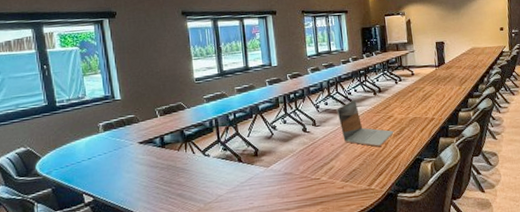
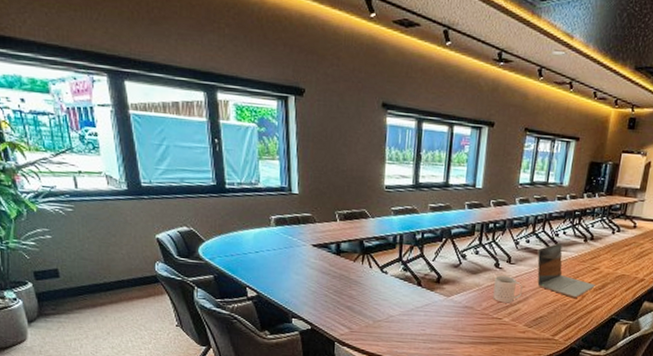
mug: none [305,138,333,164] -> present [493,275,523,304]

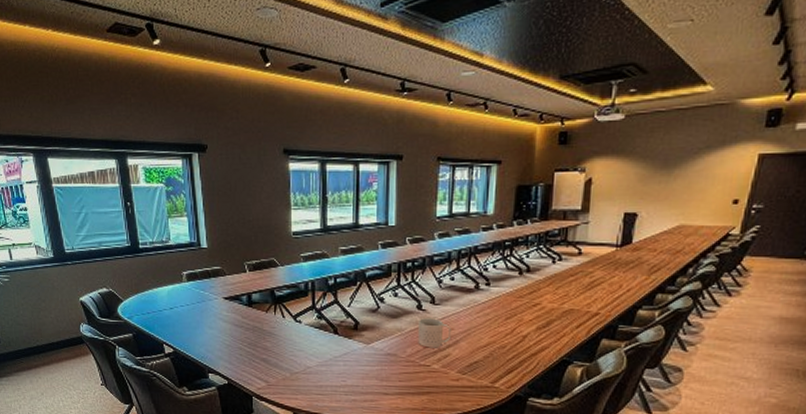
laptop: present [537,242,595,298] -> none [464,277,538,338]

